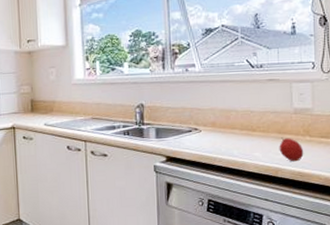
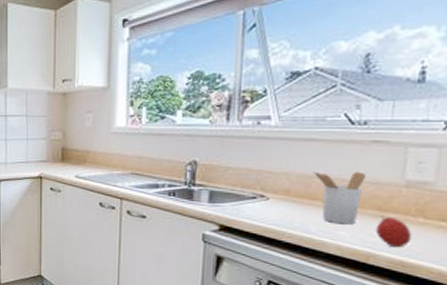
utensil holder: none [230,104,267,147] -> present [313,171,366,225]

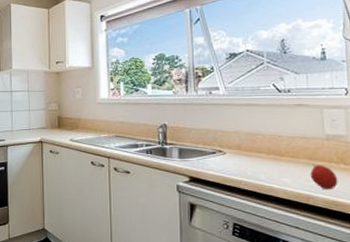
utensil holder: present [313,171,366,225] -> none [256,129,296,172]

